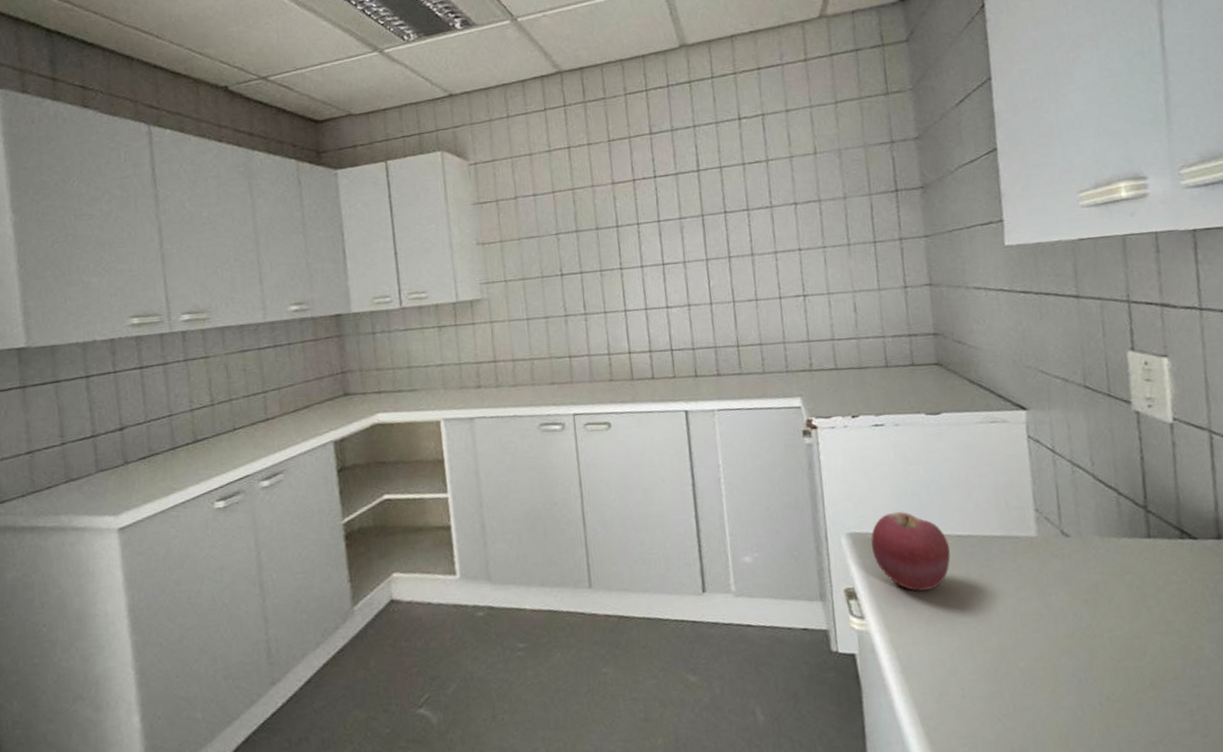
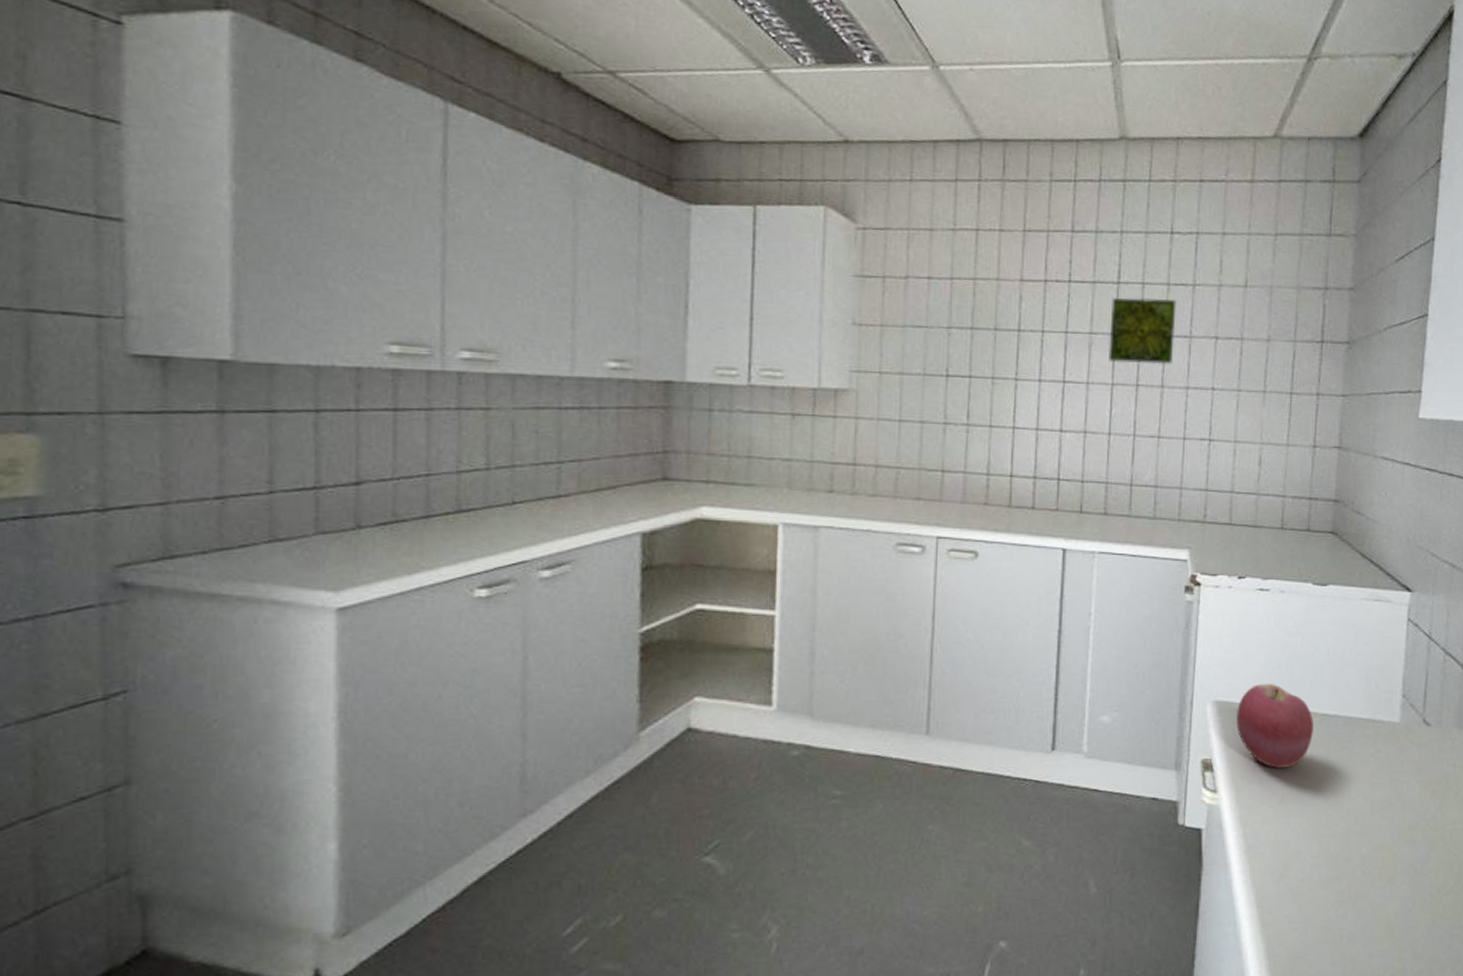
decorative tile: none [694,177,758,241] -> present [1108,298,1177,365]

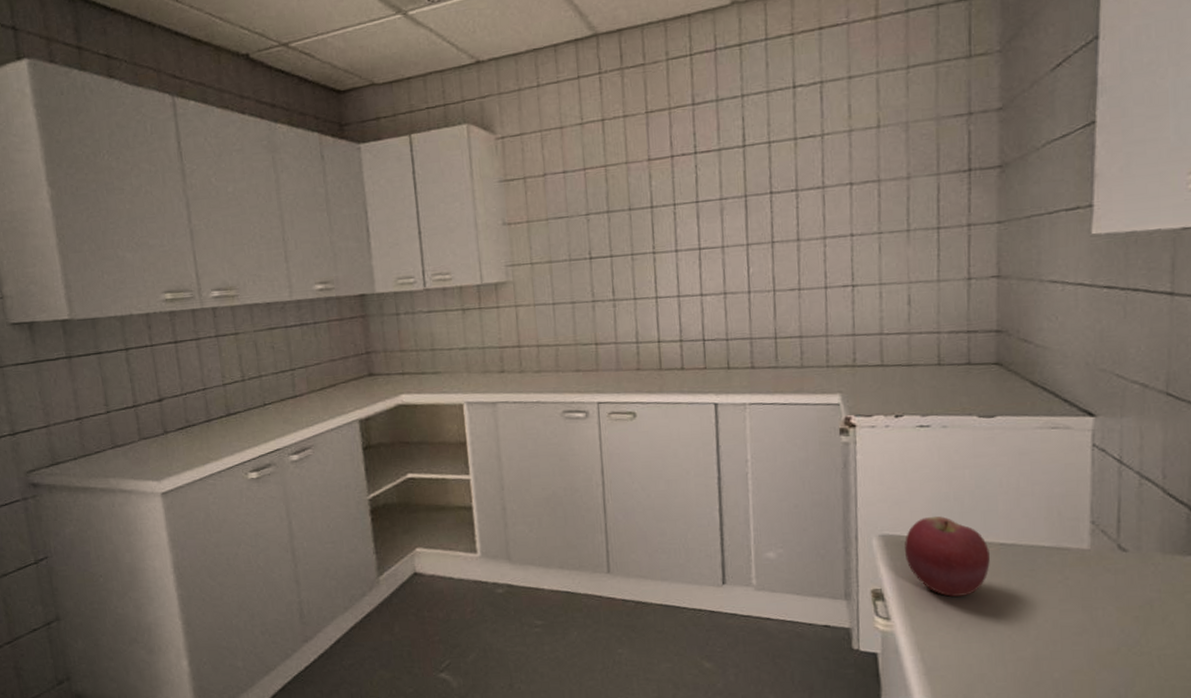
decorative tile: present [1108,298,1177,365] -> none [738,153,807,225]

